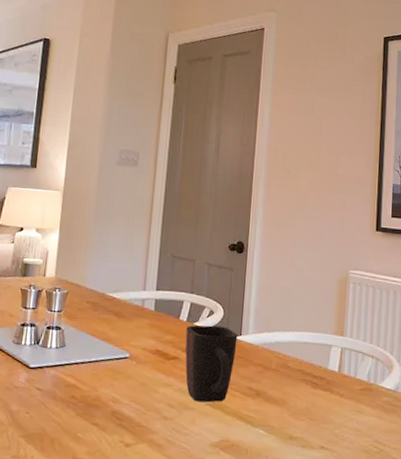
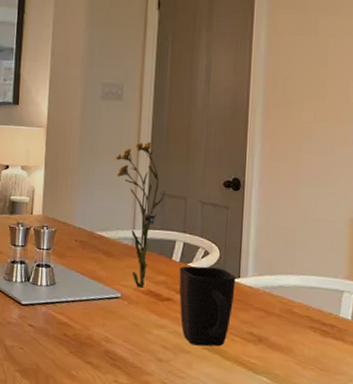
flower: none [129,206,176,349] -> present [115,141,166,289]

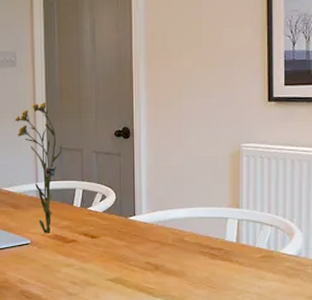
mug: present [179,266,236,347] -> none [81,209,132,278]

